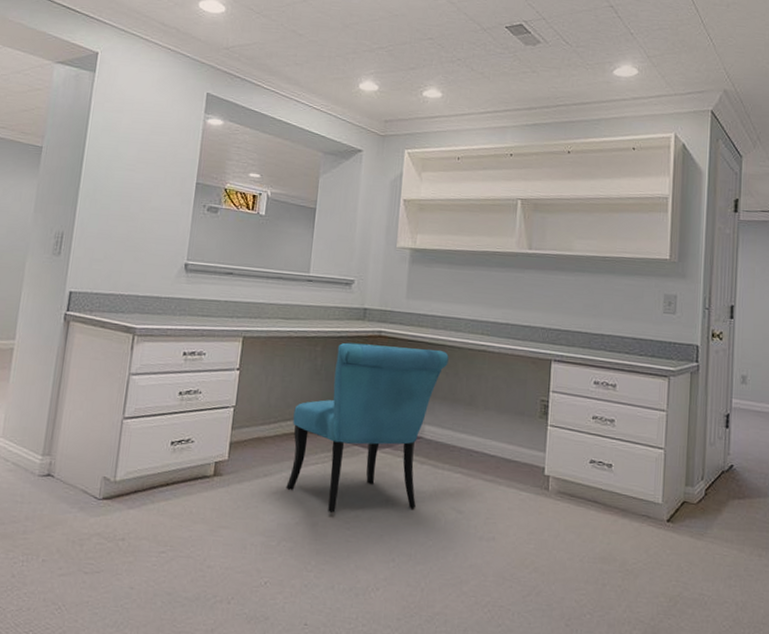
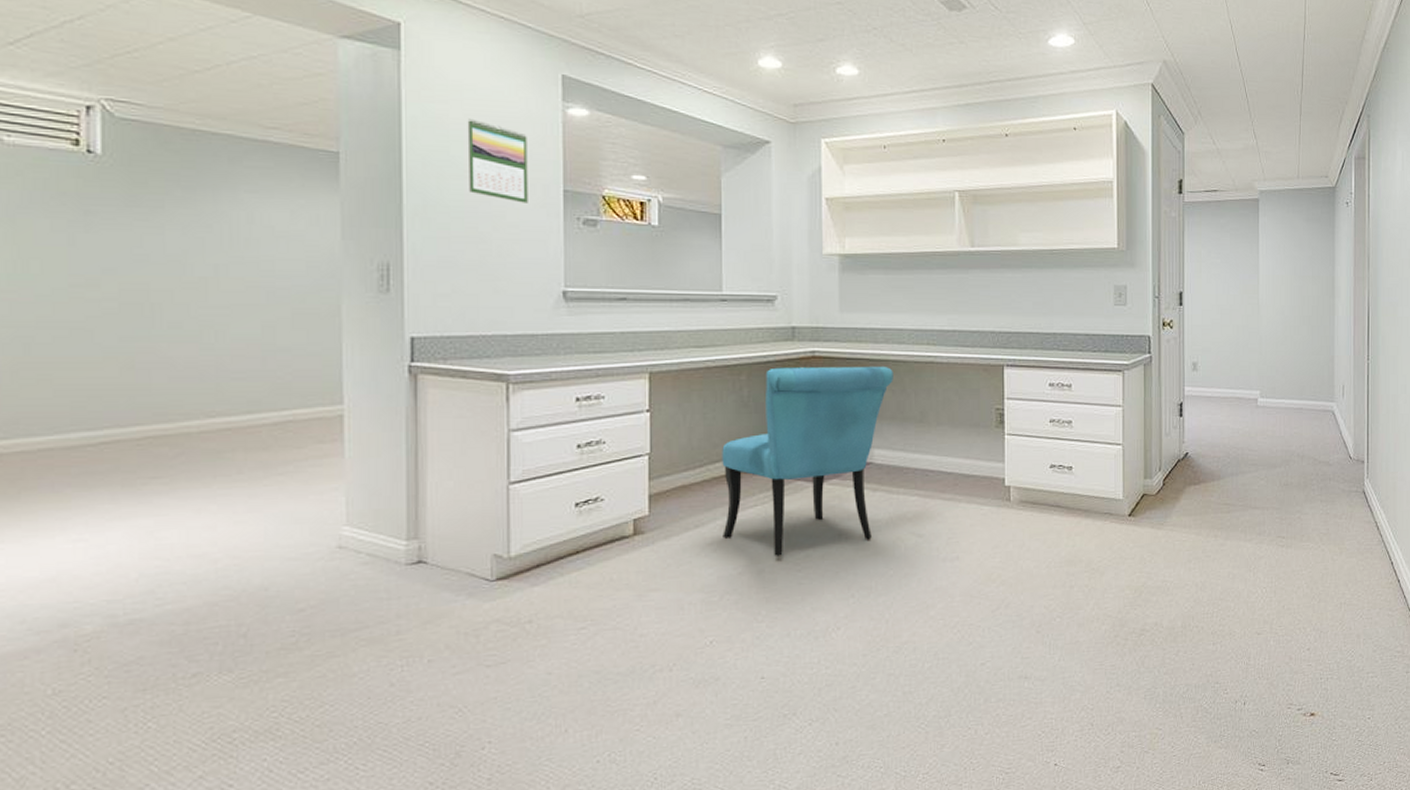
calendar: none [128,124,175,192] -> present [467,118,528,203]

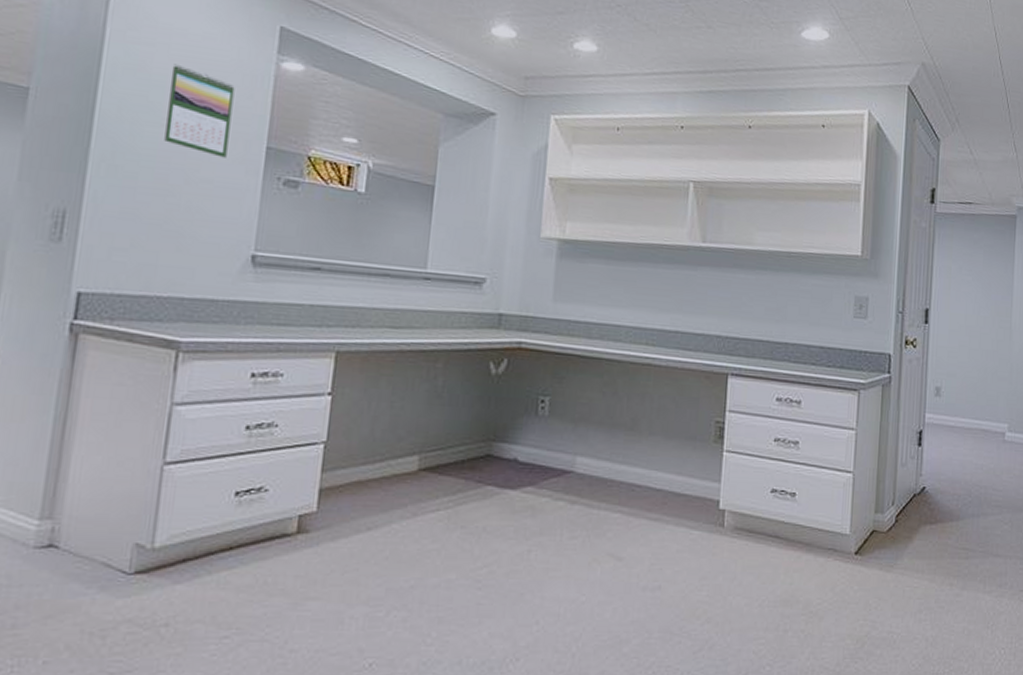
chair: present [722,367,893,558] -> none [397,357,606,572]

